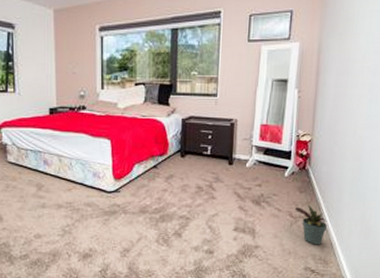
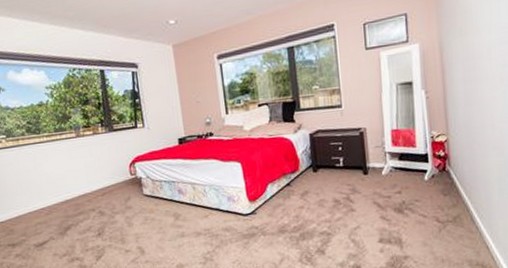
potted plant: present [294,205,327,245] -> none [440,207,479,250]

